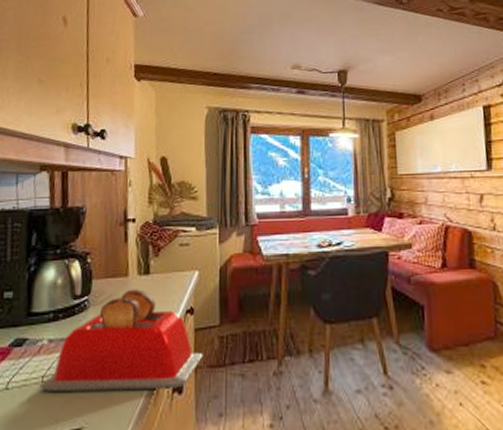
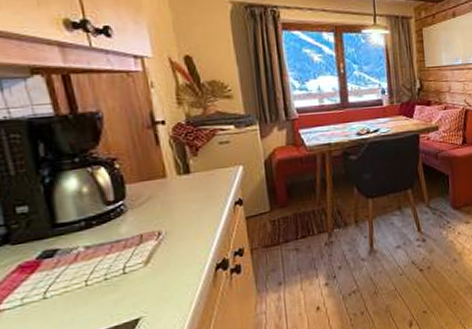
toaster: present [39,289,203,391] -> none [84,188,258,294]

